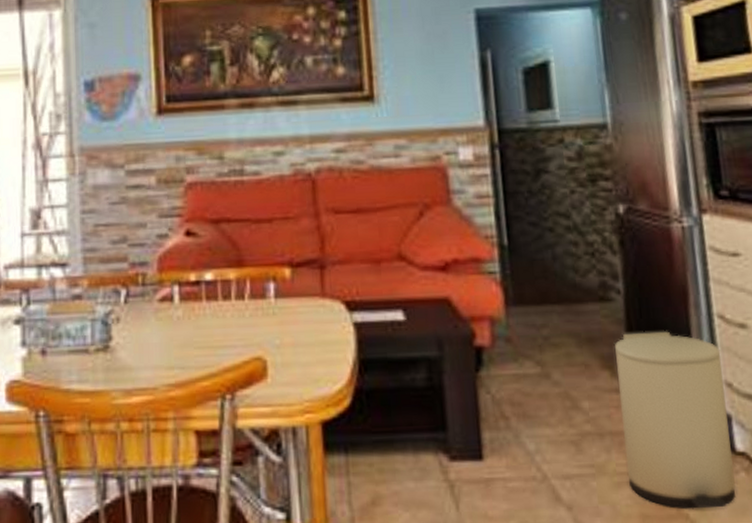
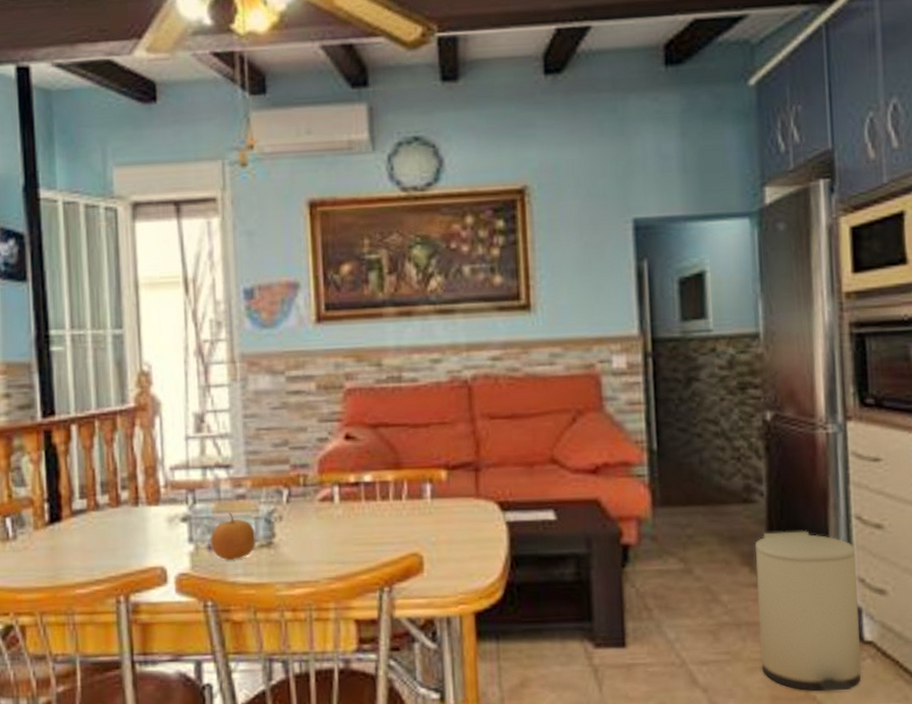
fruit: none [45,313,92,367] -> present [211,512,256,561]

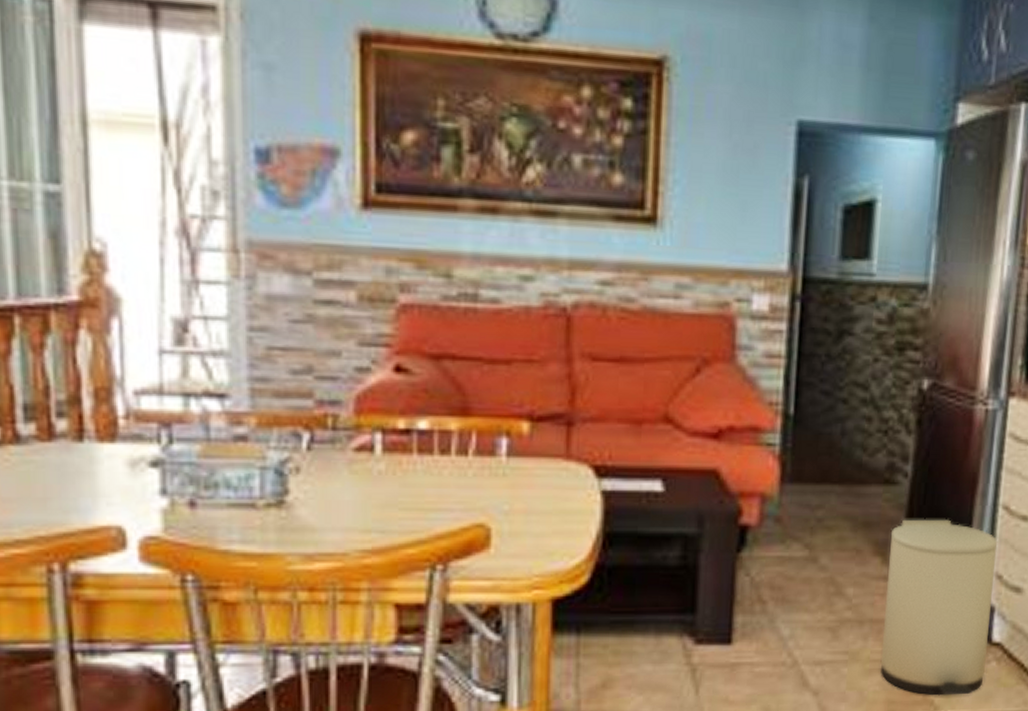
fruit: present [211,512,256,561] -> none [194,457,261,523]

